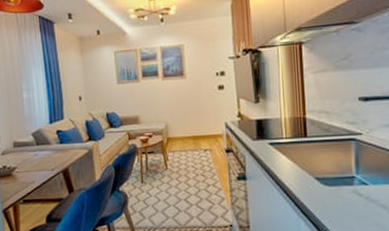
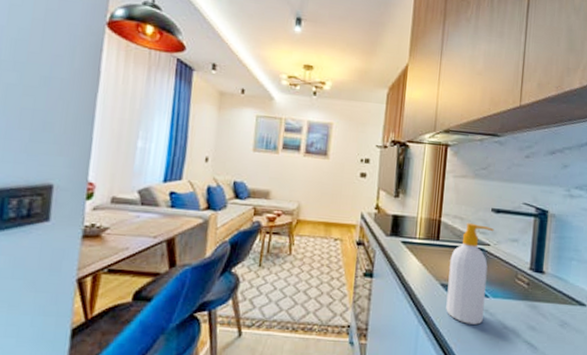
soap bottle: none [321,115,365,213] -> present [446,222,494,325]

